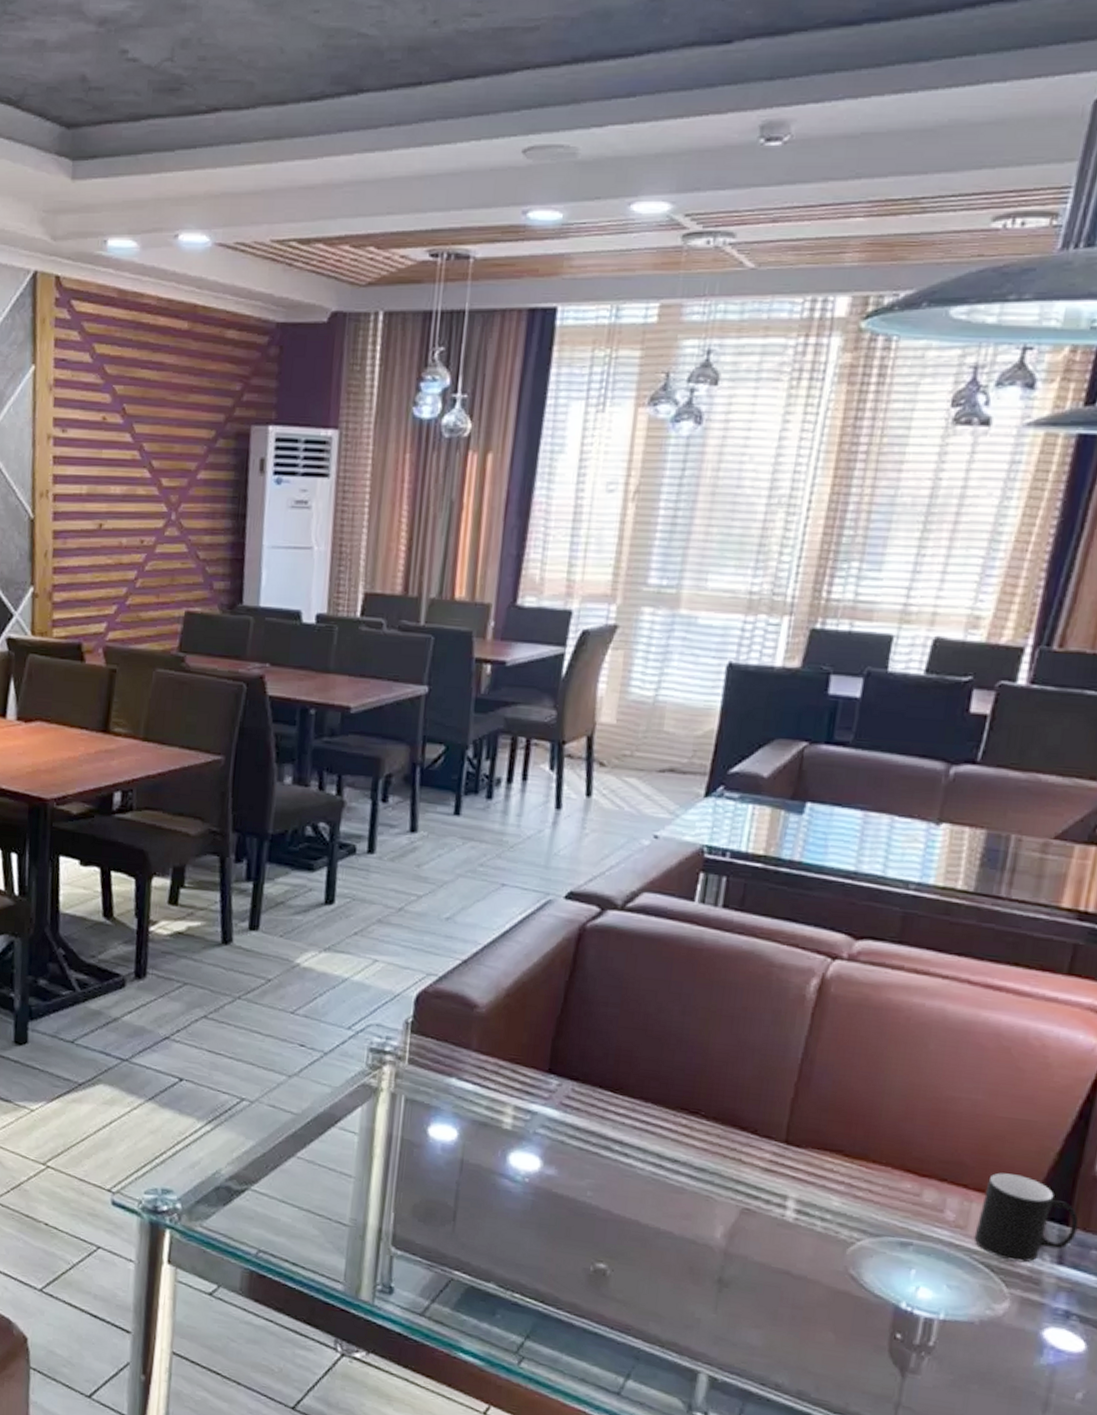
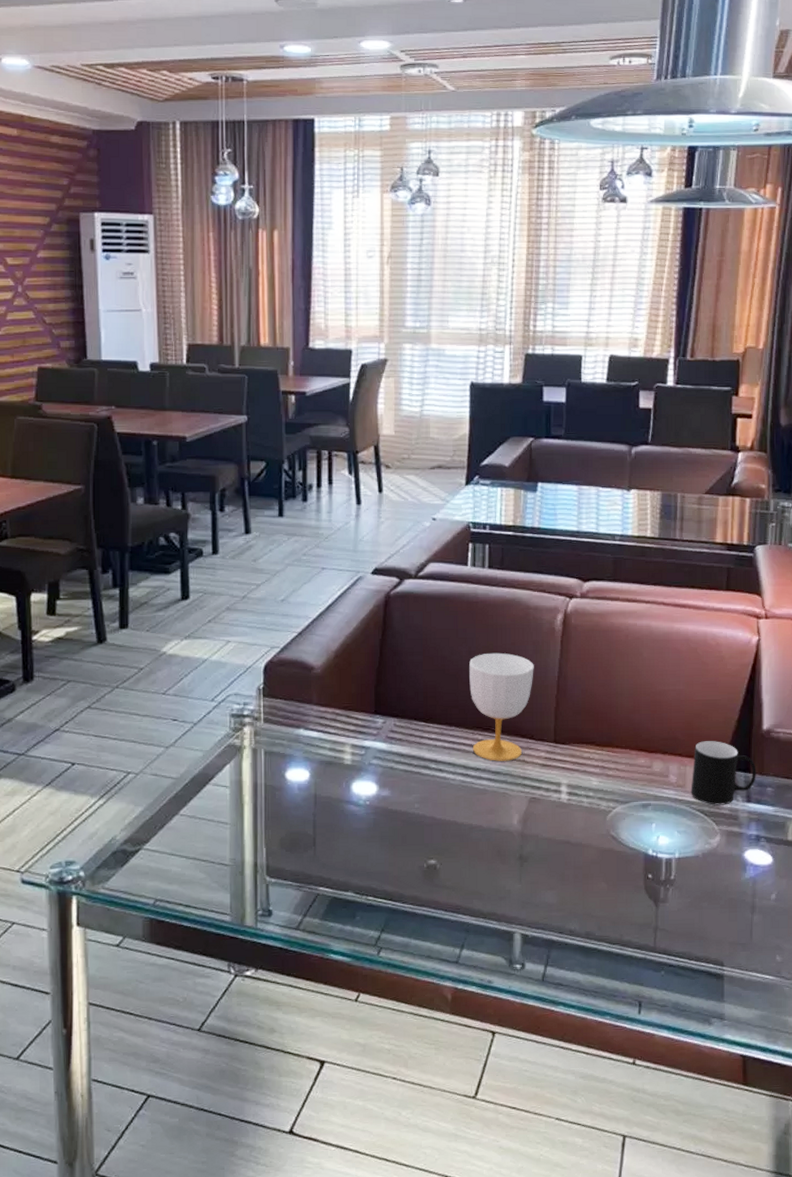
cup: none [671,1016,770,1158] -> present [469,652,534,761]

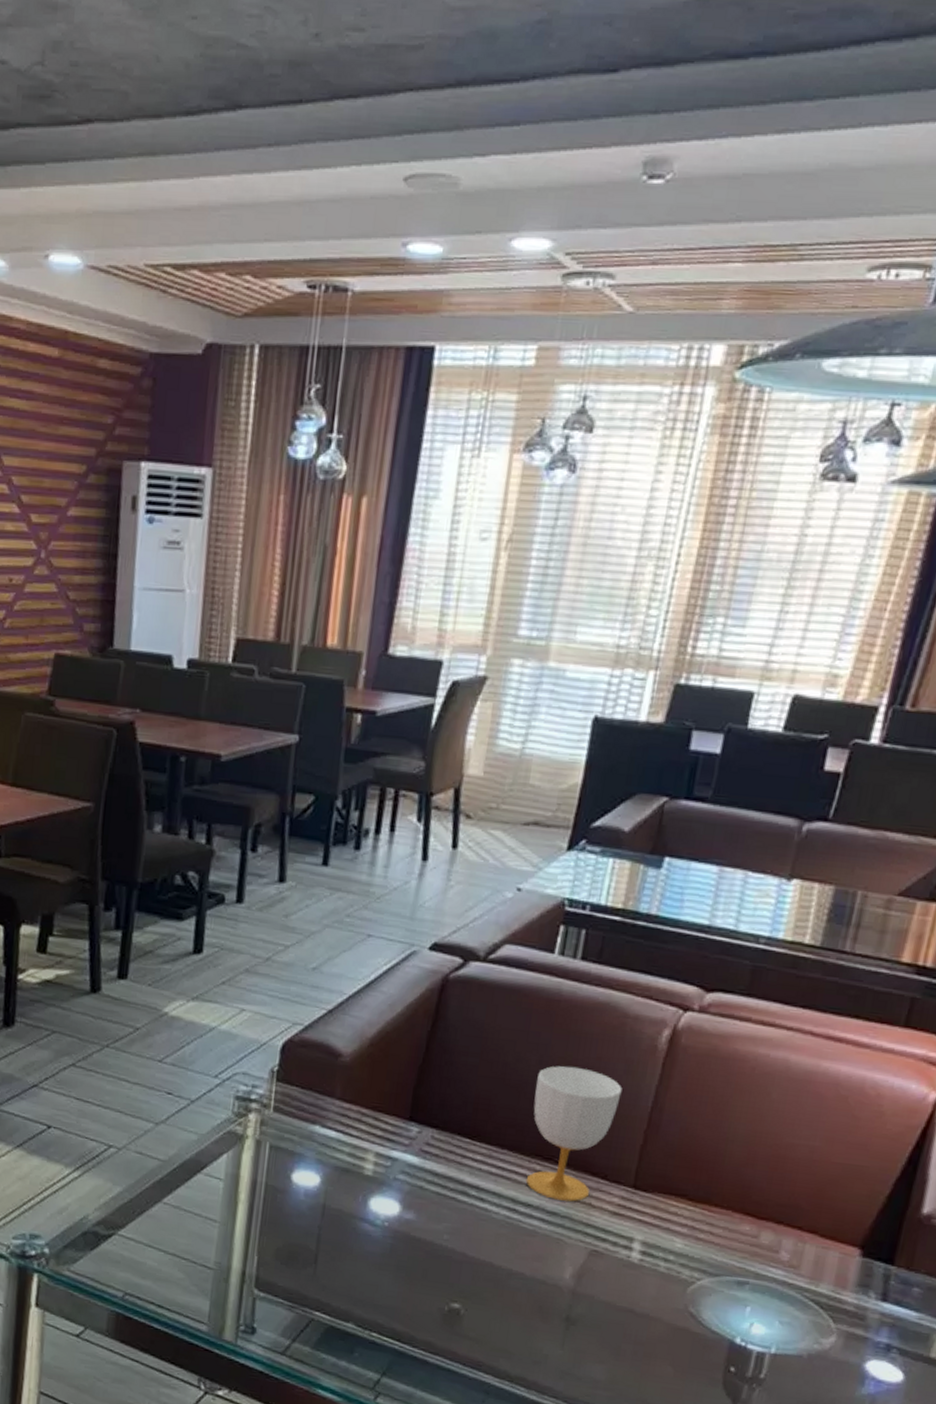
cup: present [691,741,756,805] -> none [805,1215,903,1300]

